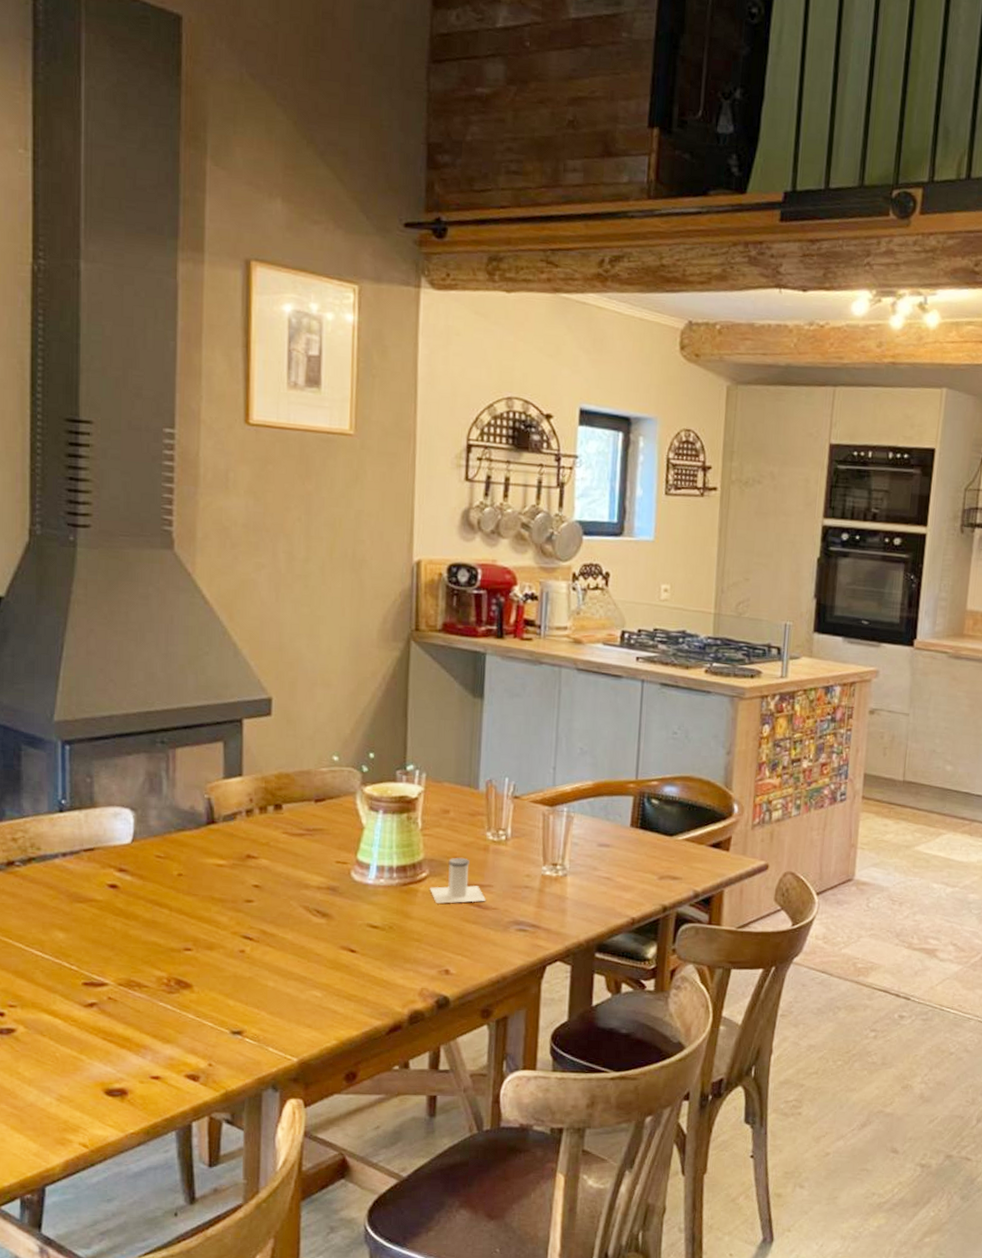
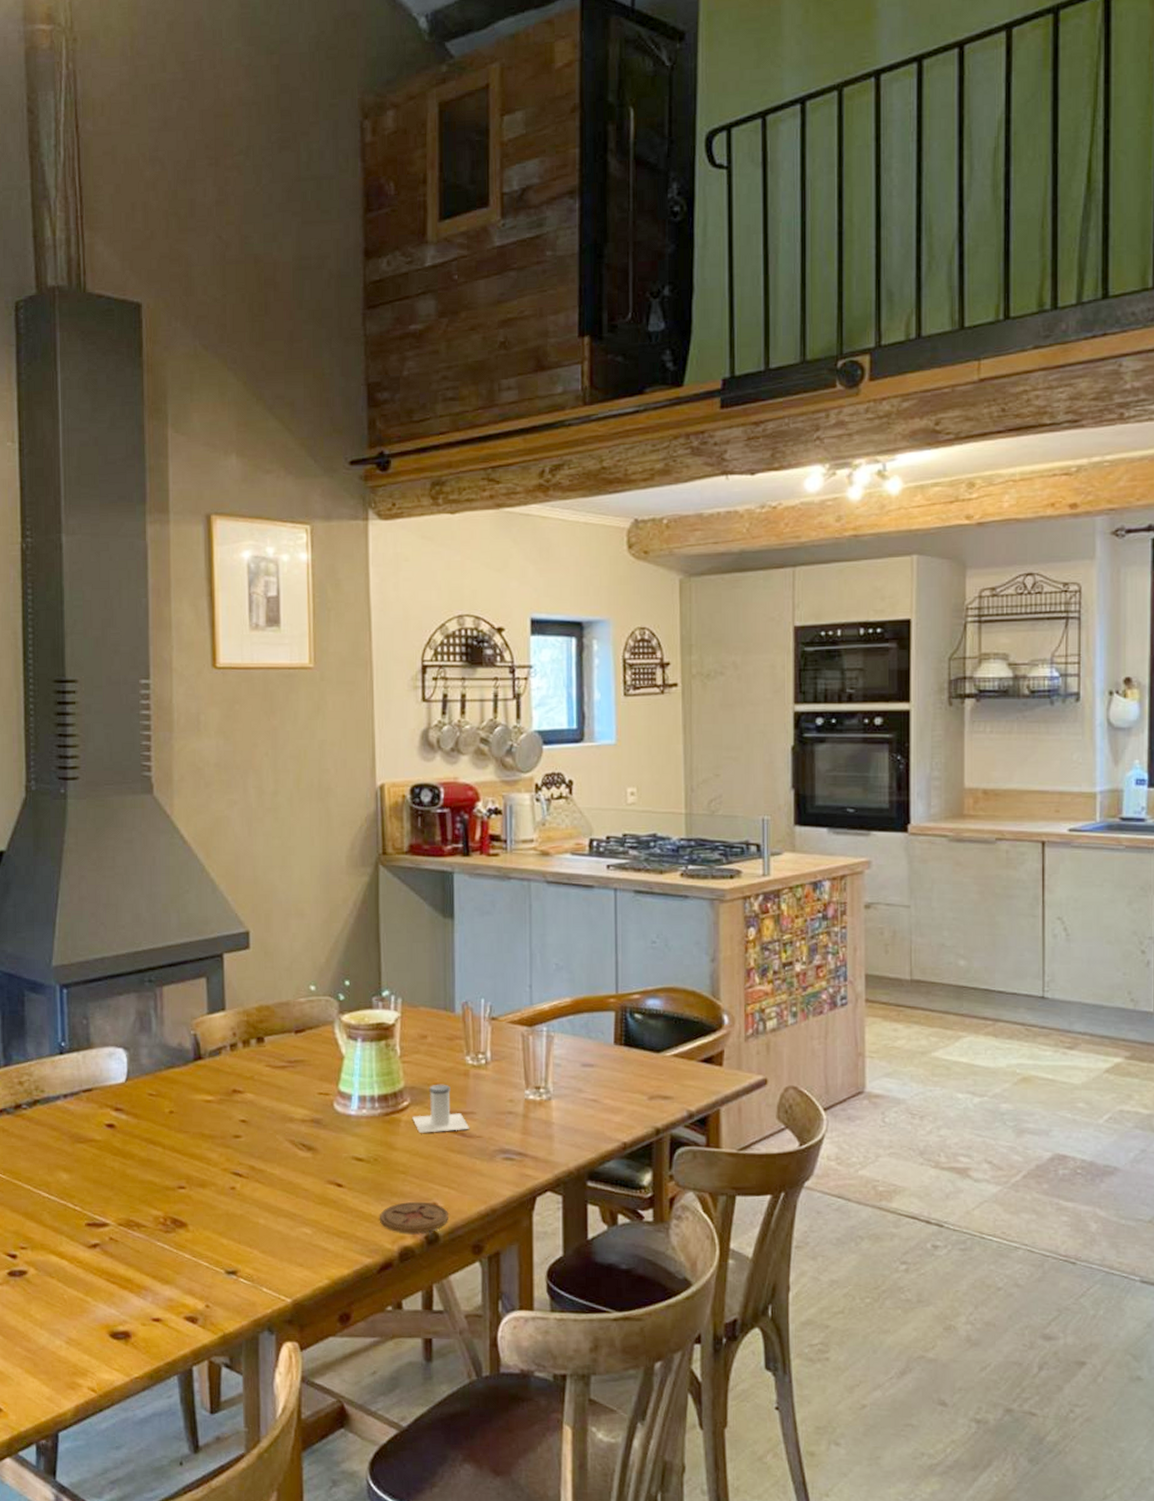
coaster: none [392,968,460,998] -> present [380,1201,448,1234]

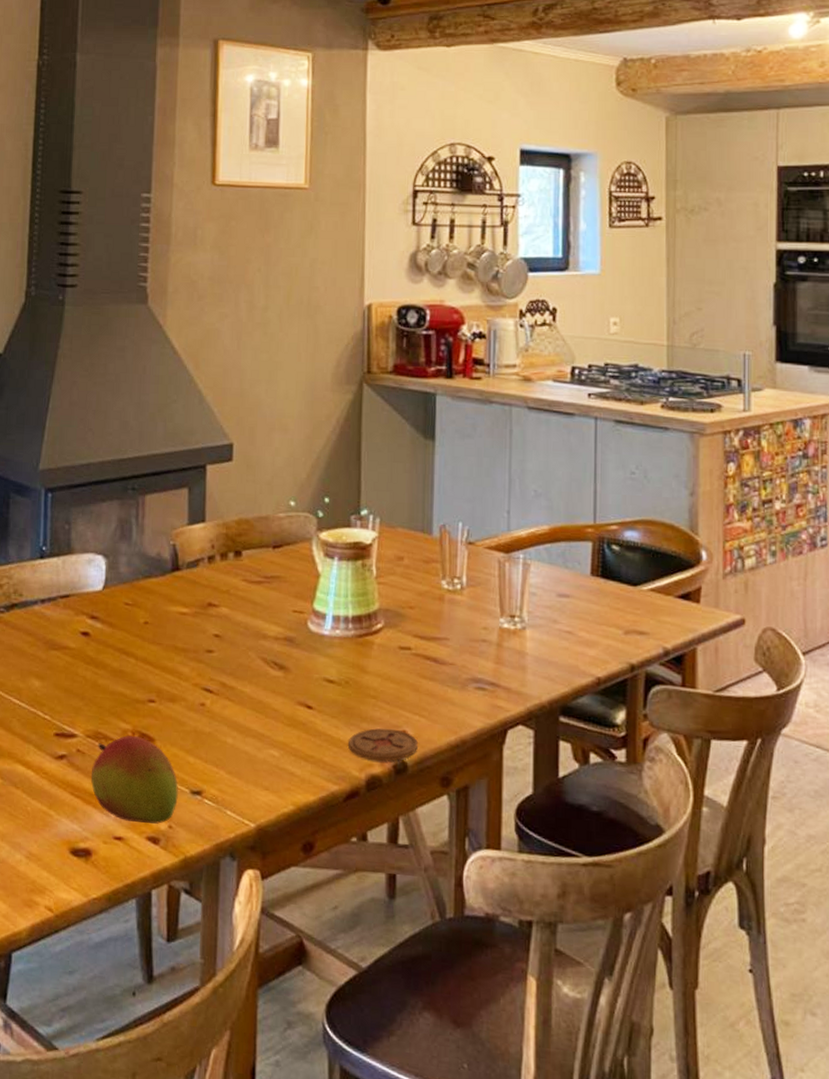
fruit: none [126,1222,213,1305] -> present [91,736,178,825]
salt shaker: present [412,1084,470,1133] -> none [385,607,443,657]

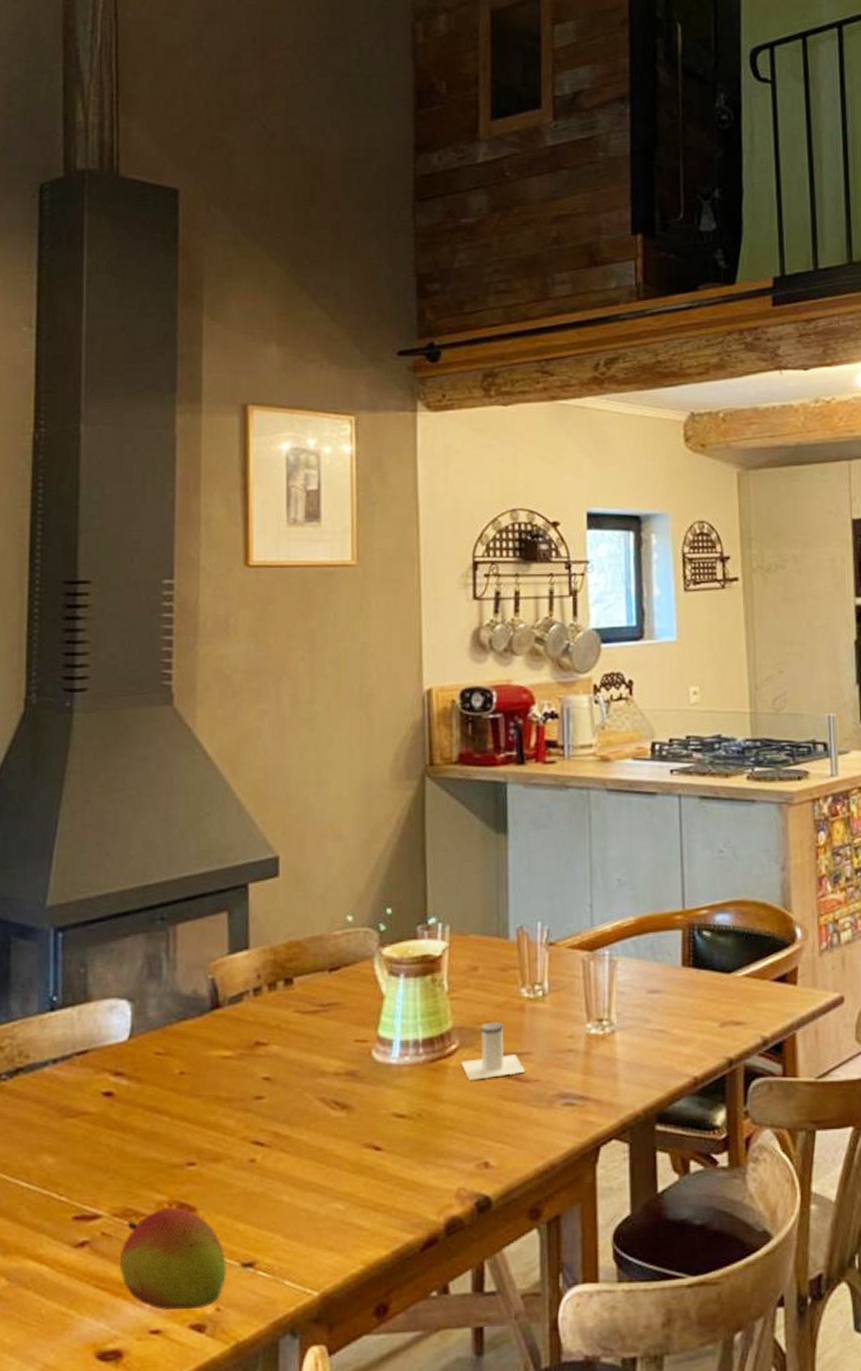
coaster: present [348,728,418,762] -> none [424,1161,502,1201]
salt shaker: none [385,607,443,657] -> present [461,1021,526,1080]

